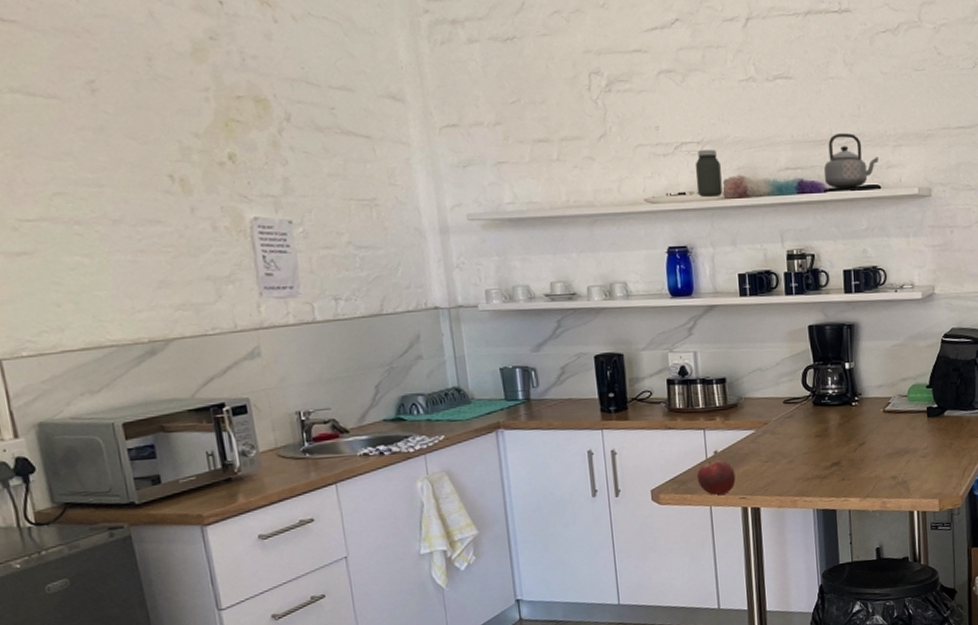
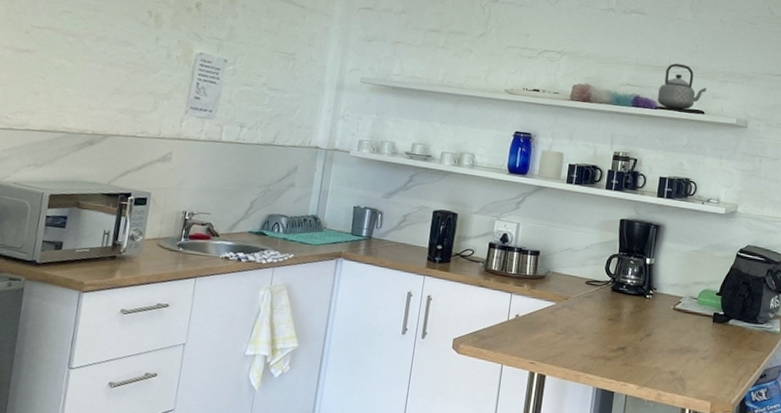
jar: present [695,149,723,198] -> none [549,58,573,98]
fruit: present [696,460,736,495] -> none [495,323,531,356]
mug: none [702,261,733,295] -> present [537,149,565,180]

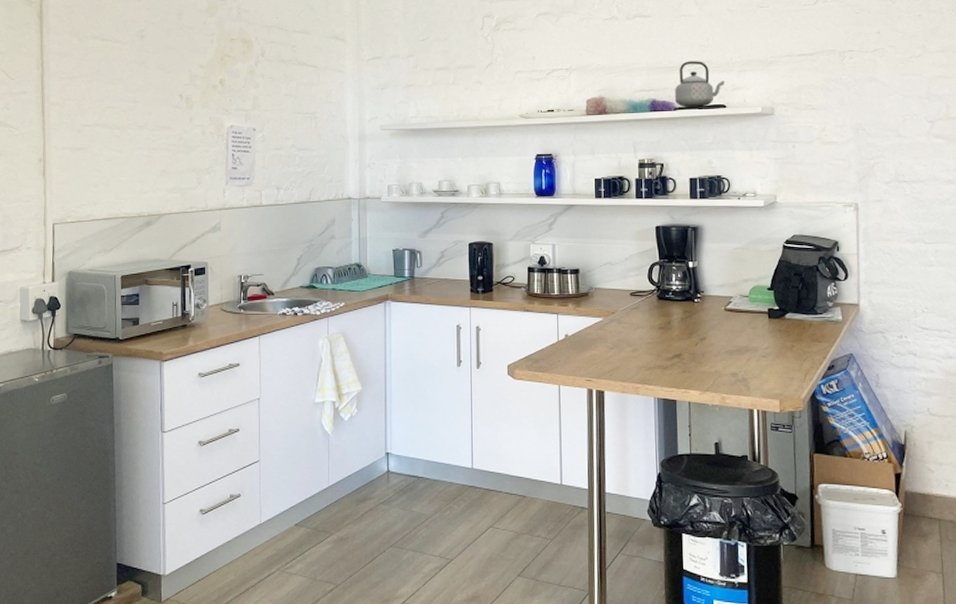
mug: present [537,149,565,180] -> none [564,168,590,196]

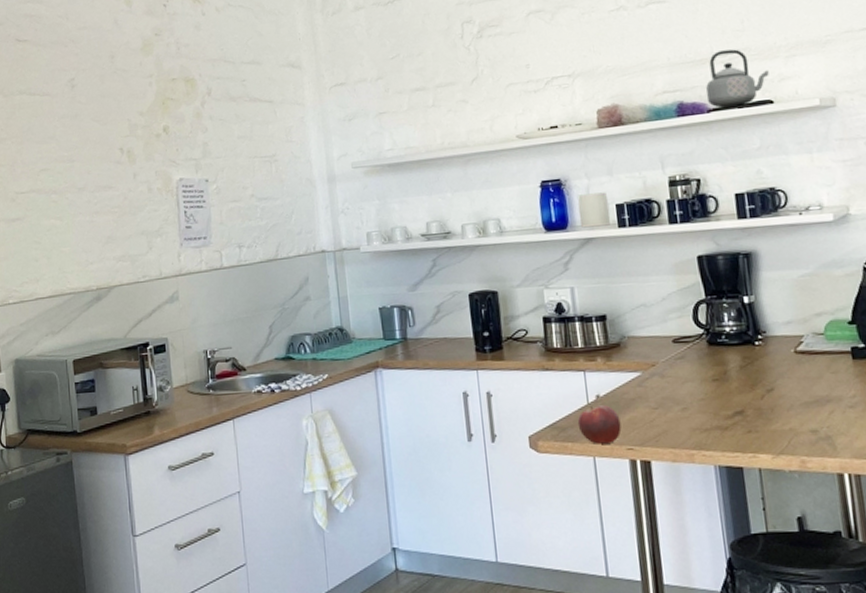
fruit: none [548,343,583,375] -> present [577,405,622,444]
mug: none [564,168,590,196] -> present [577,192,611,228]

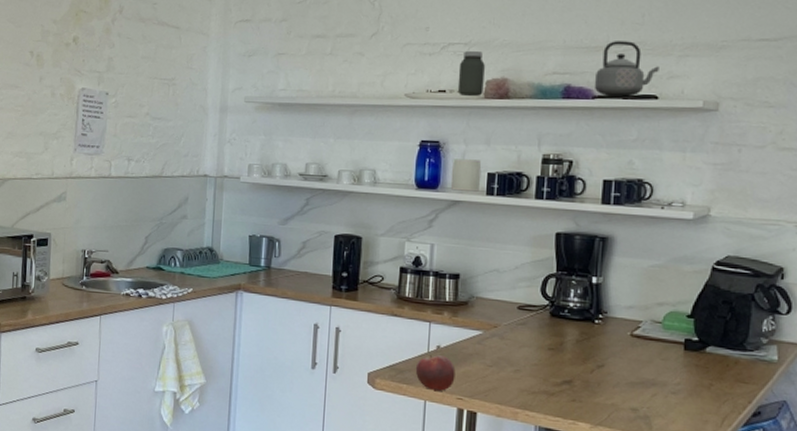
jar: none [566,80,596,130] -> present [457,50,485,97]

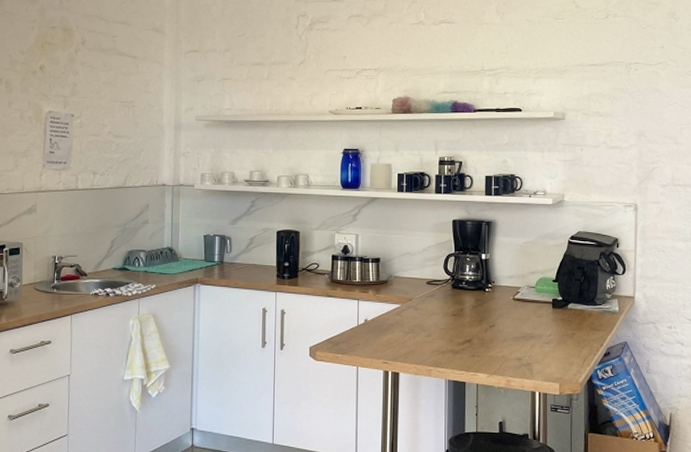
fruit: present [415,355,456,391] -> none [348,327,381,357]
jar: present [457,50,485,97] -> none [371,74,391,112]
teapot: present [594,41,659,98] -> none [474,66,521,111]

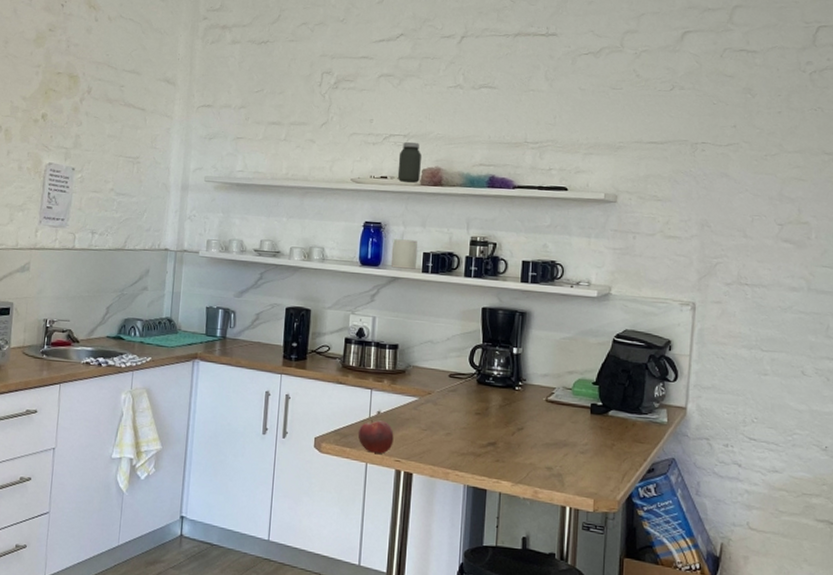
fruit: none [348,327,381,357] -> present [357,420,394,454]
jar: none [371,74,391,112] -> present [397,141,421,184]

